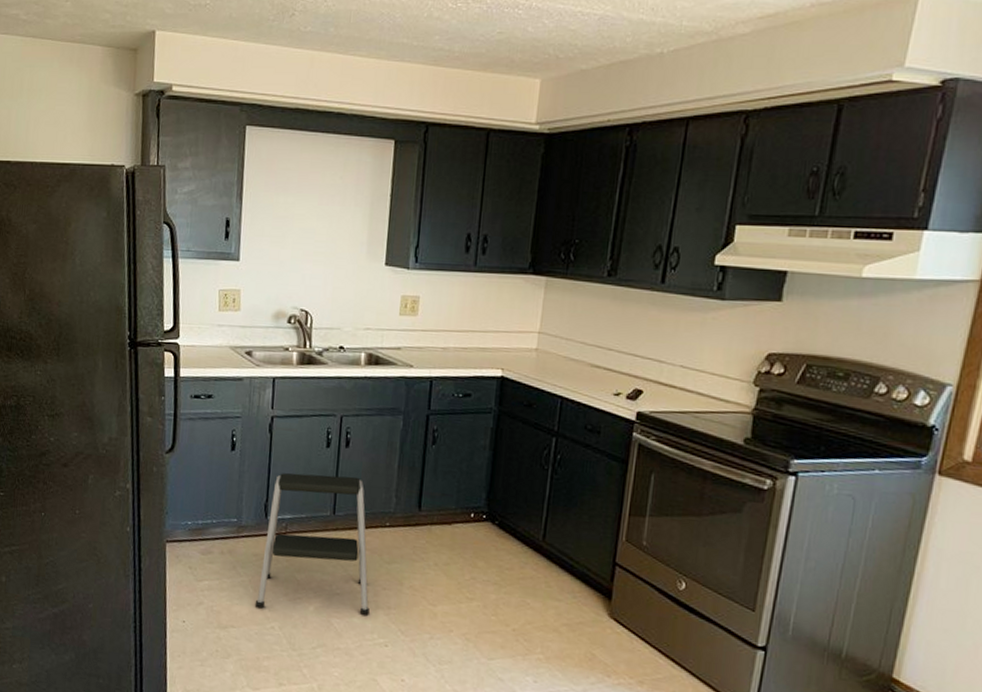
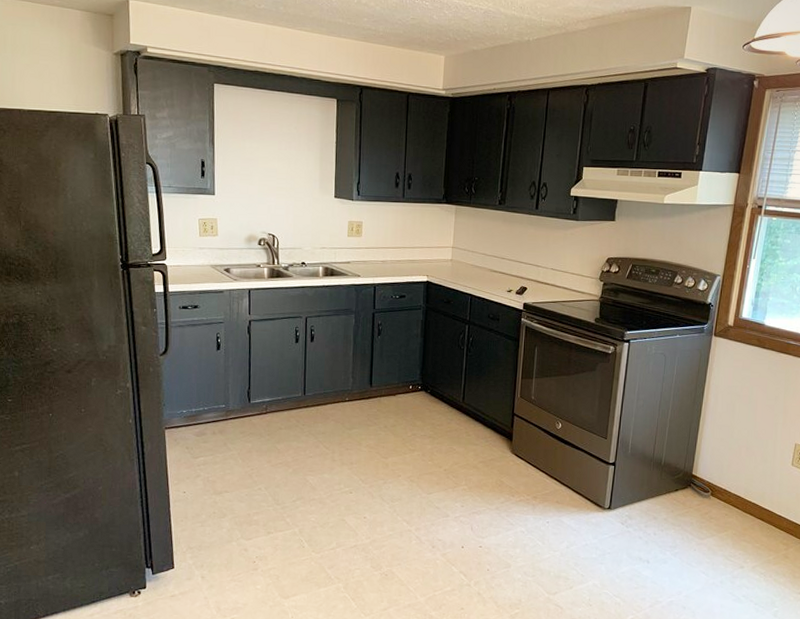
step stool: present [254,473,370,616] -> none [244,364,336,475]

